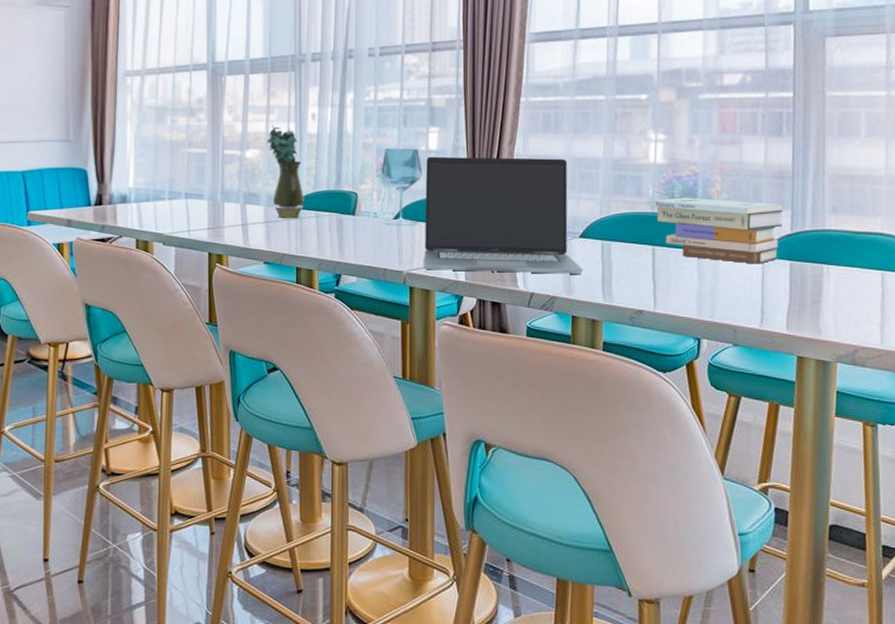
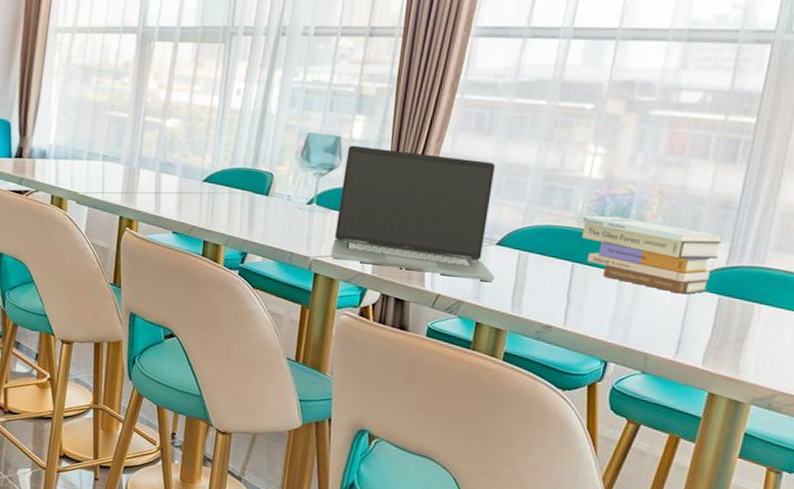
vase: present [267,124,304,218] -> none [188,95,222,192]

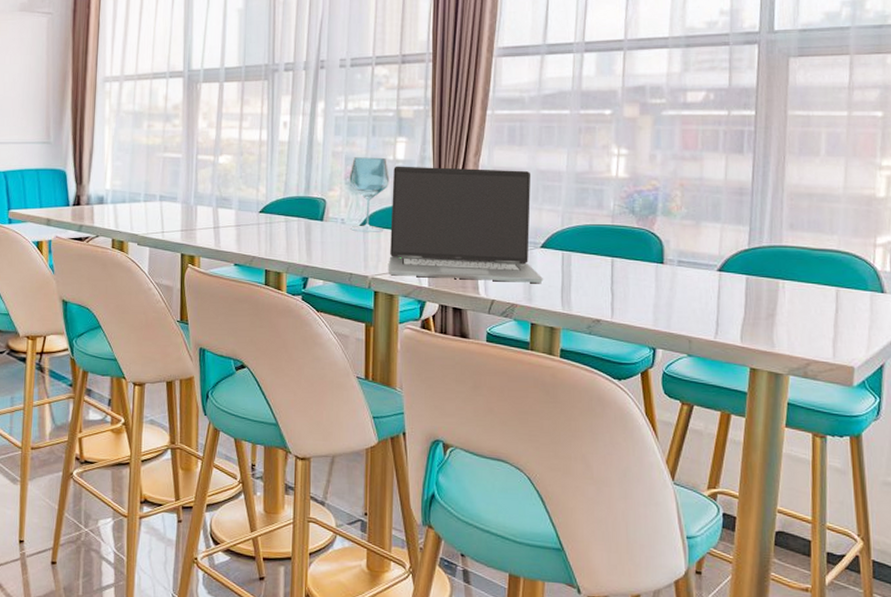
books: present [575,214,722,295] -> none [609,211,741,278]

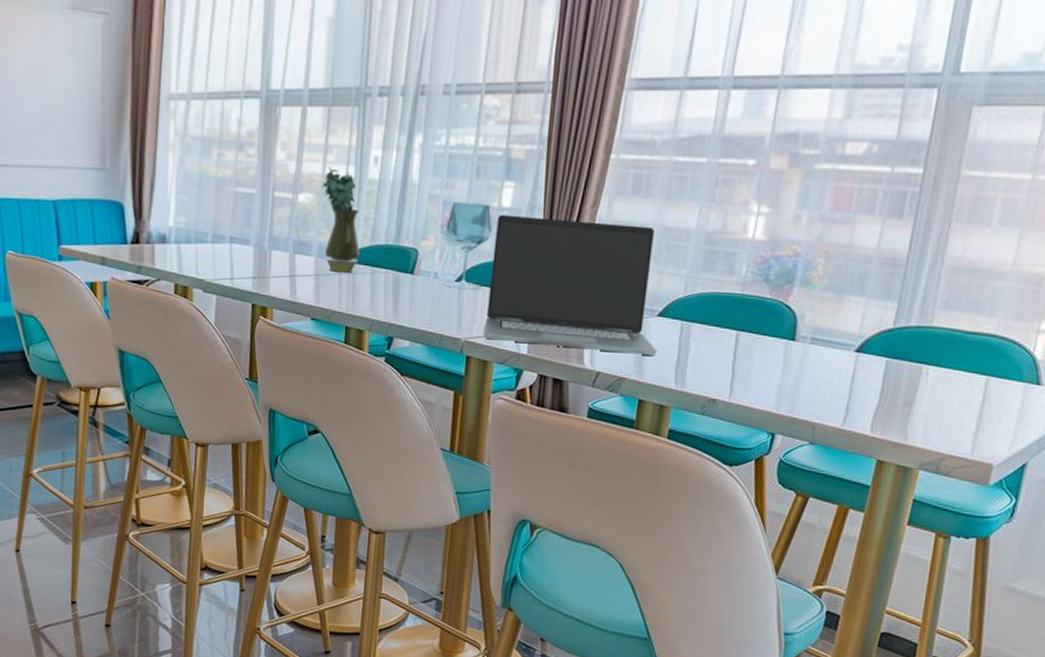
vase: none [239,131,274,222] -> present [322,166,360,273]

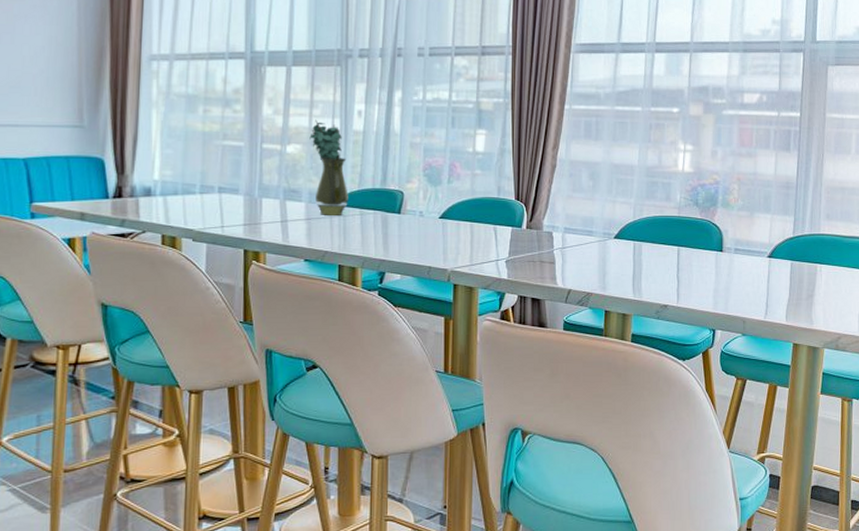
wine glass: present [444,202,493,290] -> none [427,149,469,225]
laptop: present [484,214,657,356] -> none [468,158,616,272]

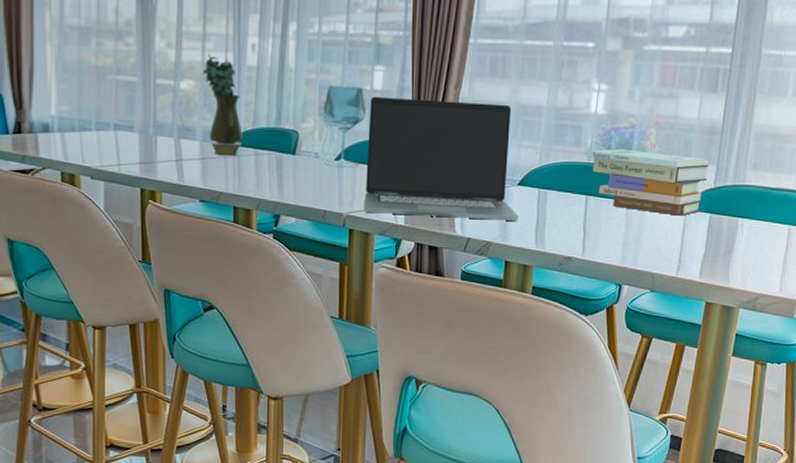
wine glass: none [427,149,469,225] -> present [322,86,366,168]
laptop: none [468,158,616,272] -> present [364,96,519,221]
books: none [676,203,787,263] -> present [586,149,709,216]

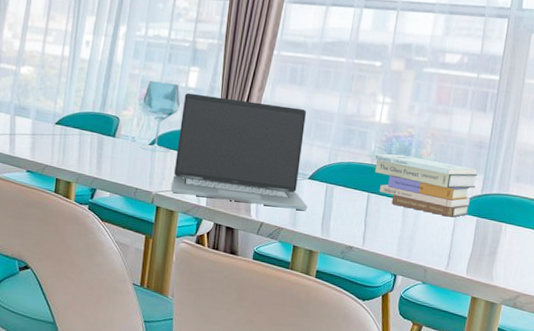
vase: present [202,53,243,155] -> none [41,45,72,134]

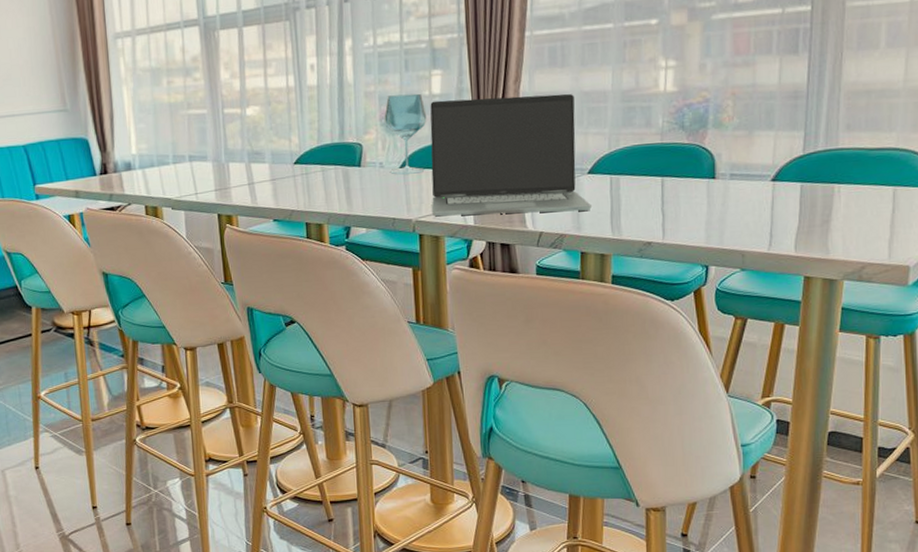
books: present [369,153,478,218] -> none [657,124,796,189]

